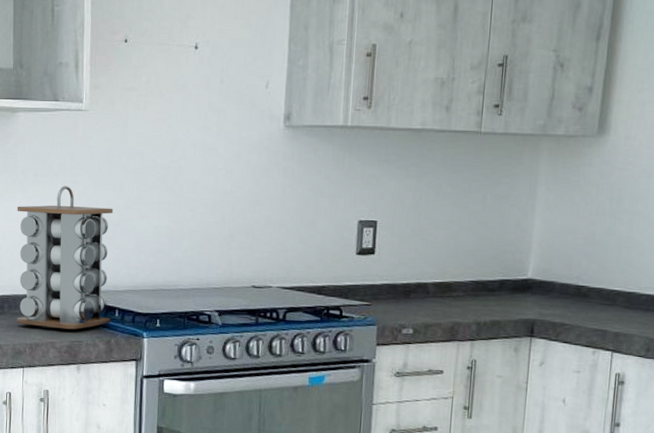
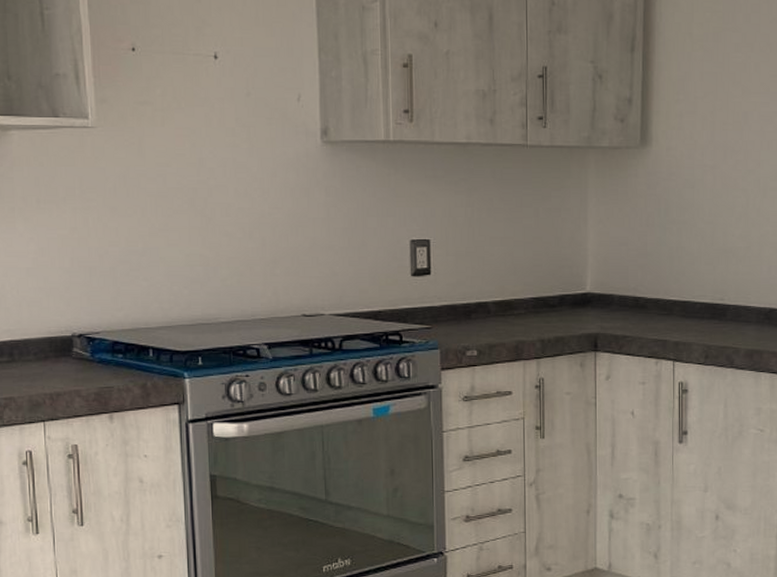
spice rack: present [17,185,113,331] -> none [19,212,144,376]

